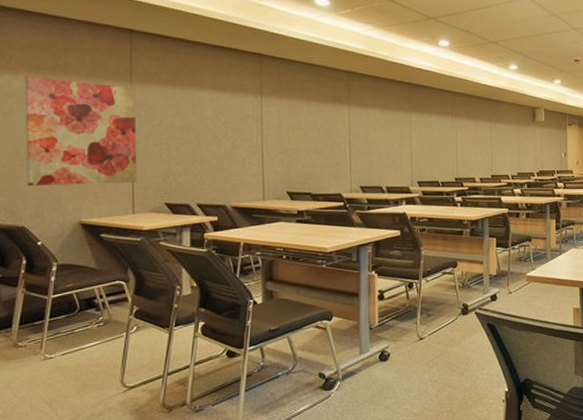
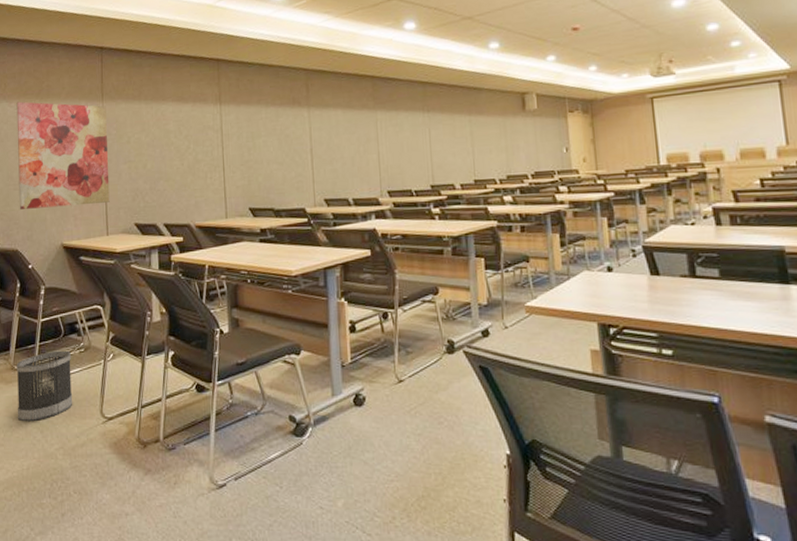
wastebasket: none [20,325,89,397] -> present [16,350,73,422]

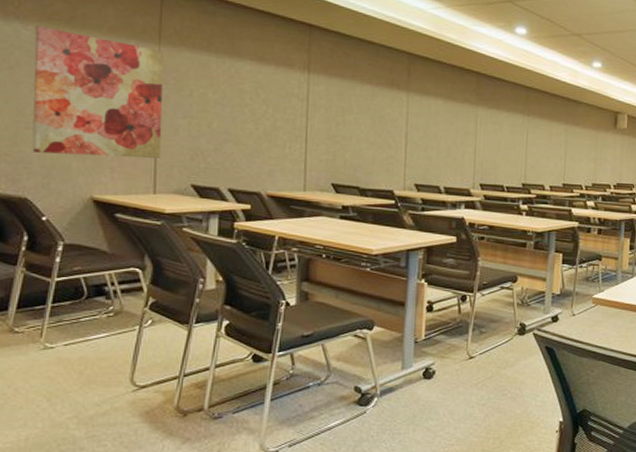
wastebasket: present [16,350,73,422] -> none [14,313,95,389]

